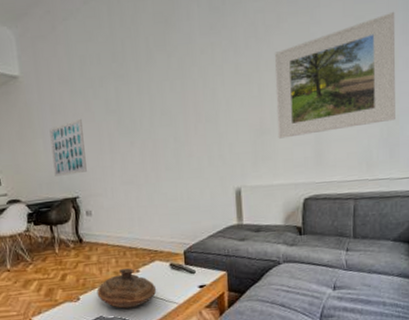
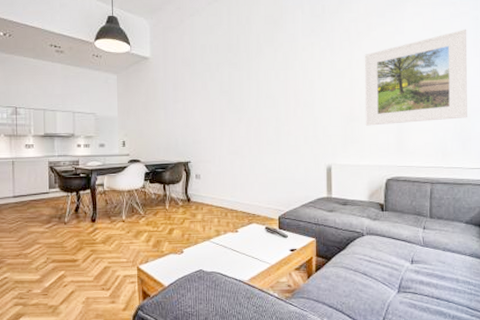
wall art: present [49,118,87,176] -> none [171,96,199,143]
decorative bowl: present [97,267,157,309] -> none [199,227,252,264]

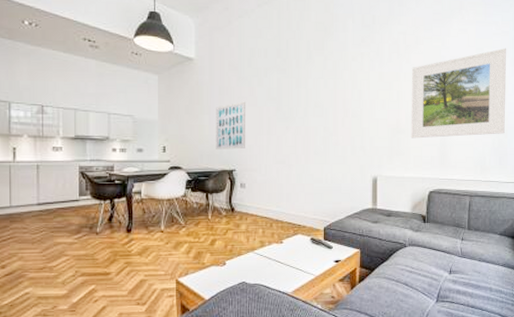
wall art: none [171,96,199,143] -> present [216,101,245,150]

